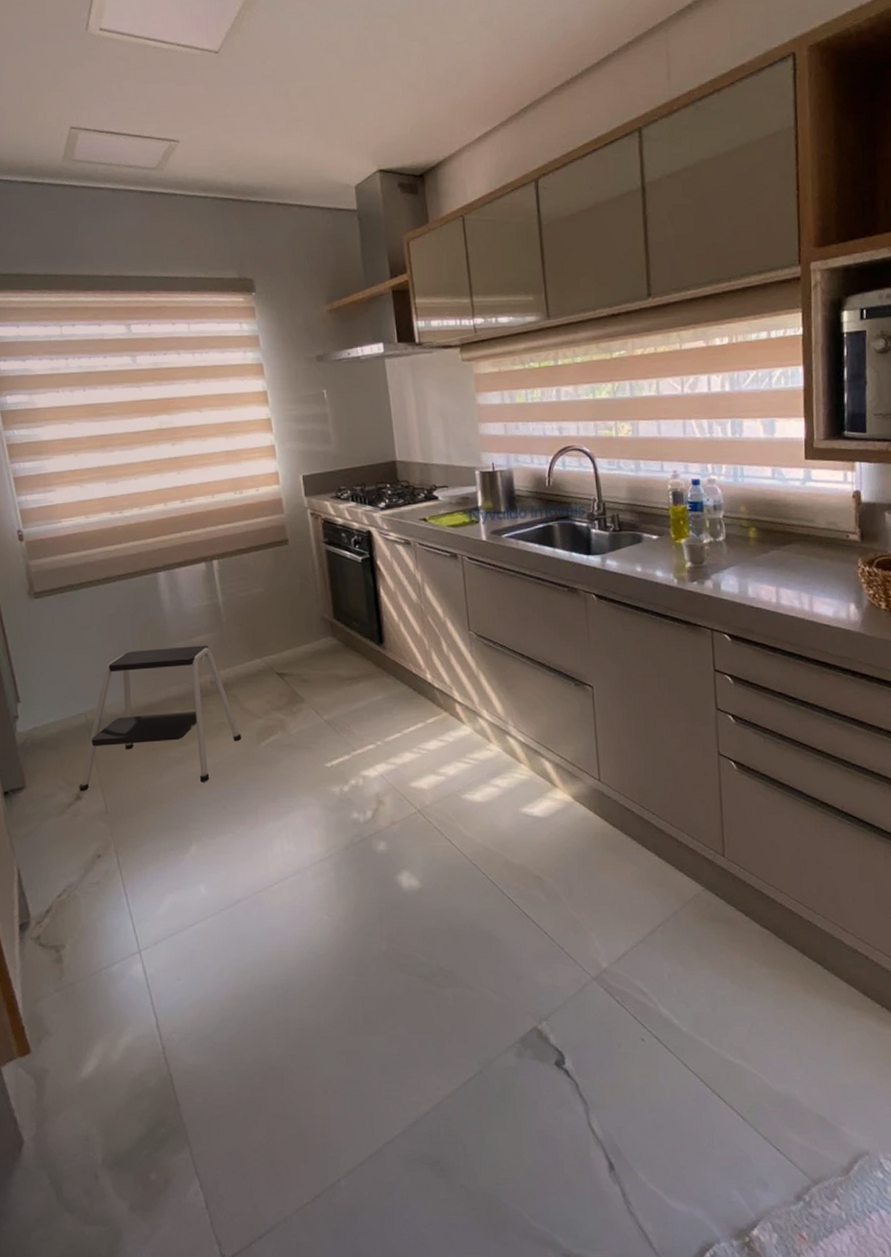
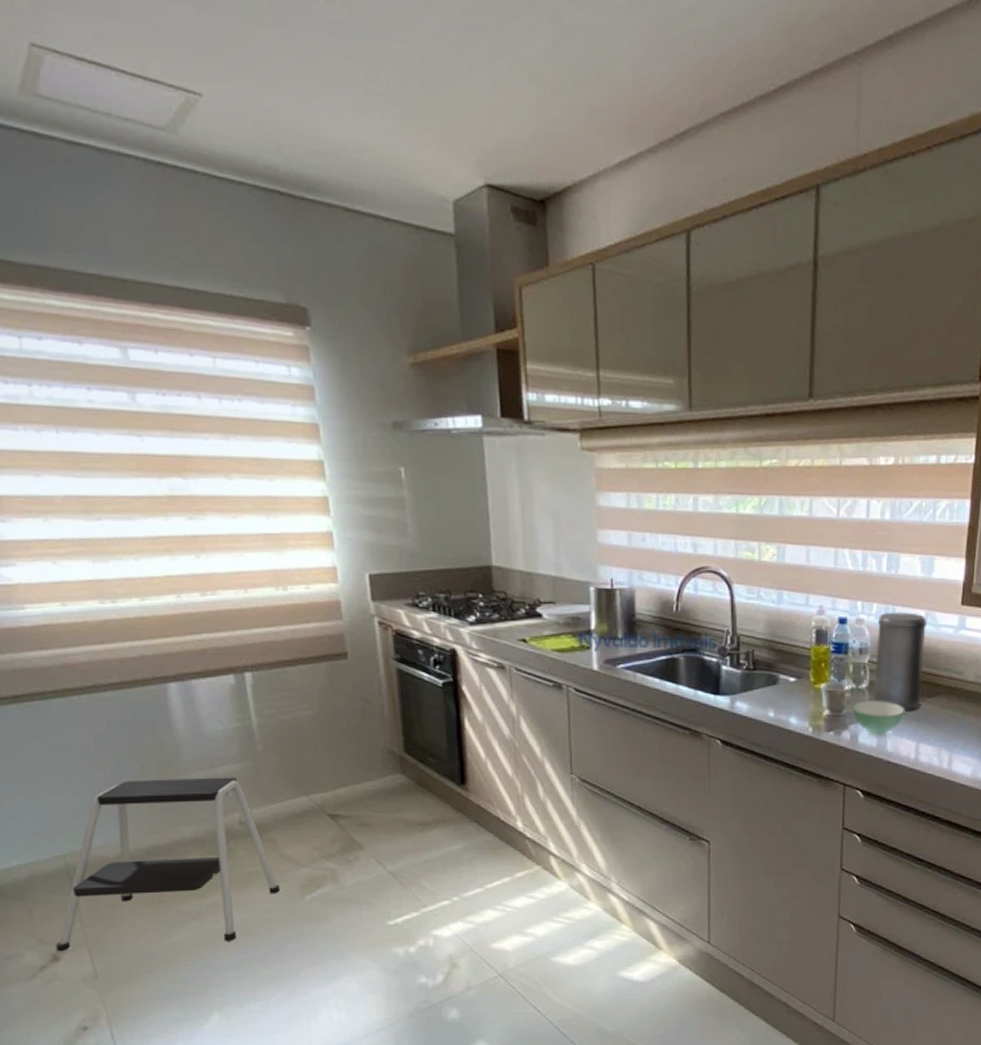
bowl: none [711,551,763,586] -> present [851,701,906,738]
canister: none [728,470,777,560] -> present [873,612,927,712]

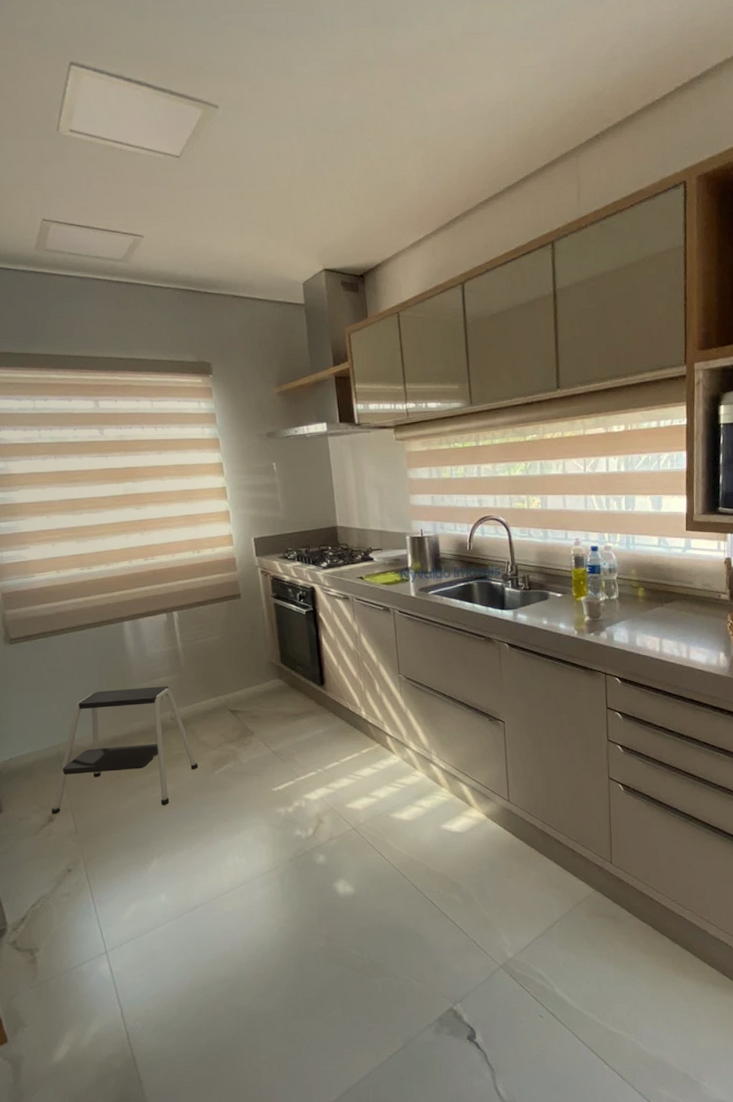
bowl: present [851,701,906,738] -> none [606,607,649,637]
canister: present [873,612,927,712] -> none [622,539,661,615]

